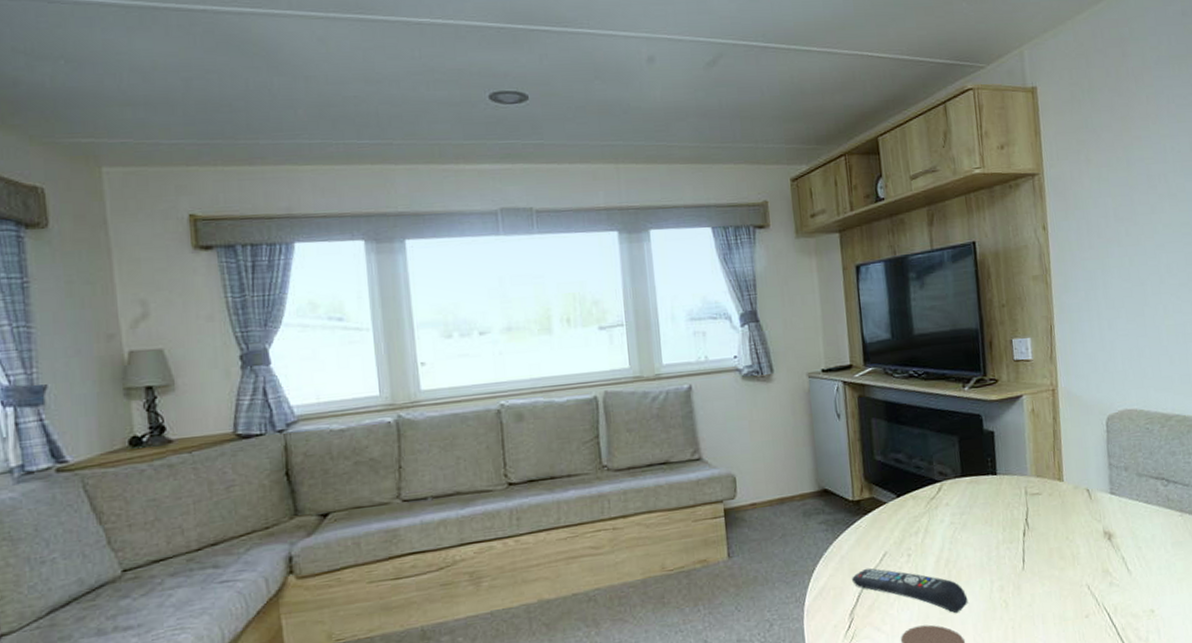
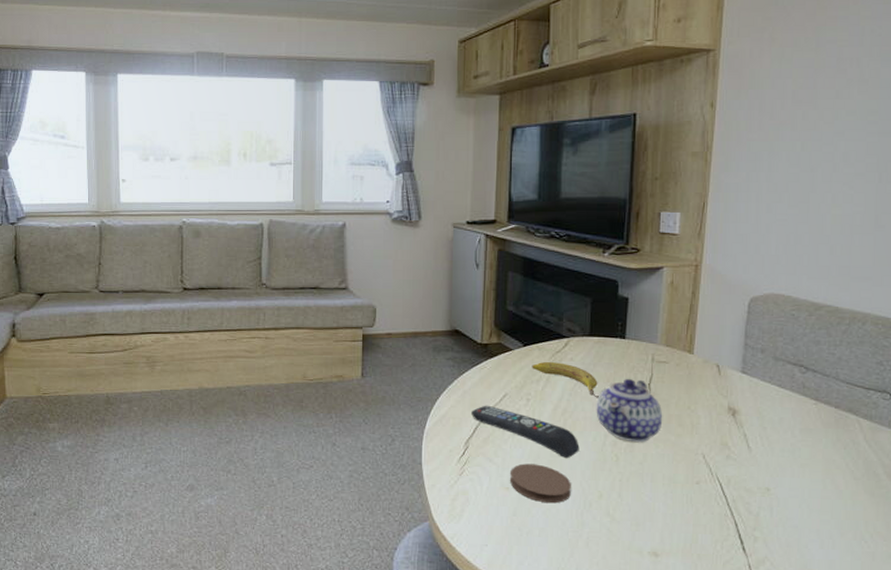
fruit: none [908,509,981,543] -> present [532,362,600,398]
teapot: none [977,515,1045,584] -> present [596,378,663,443]

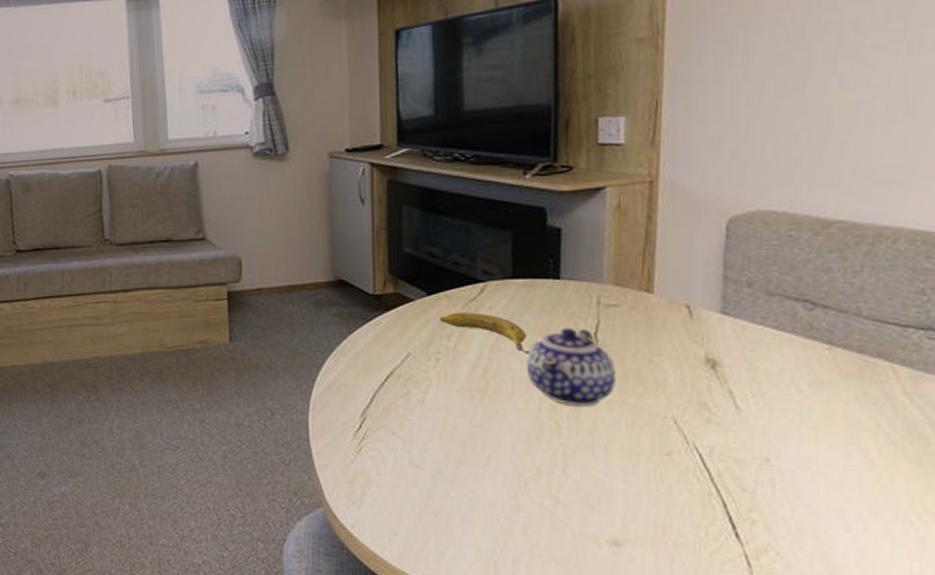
remote control: present [471,405,580,459] -> none [367,368,508,429]
coaster: present [509,463,571,504] -> none [420,436,500,484]

